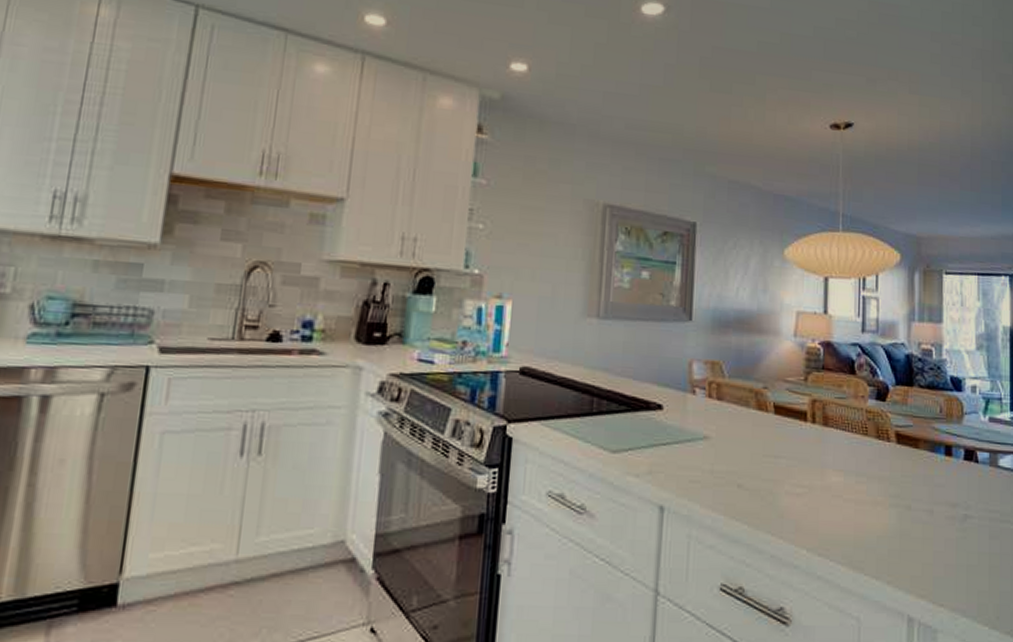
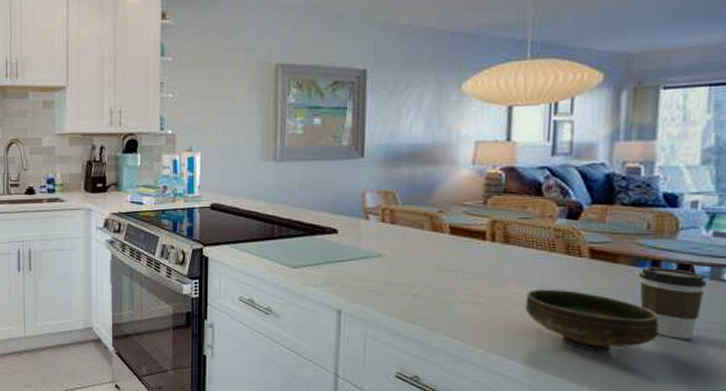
bowl: none [843,477,955,548] -> present [525,289,661,353]
coffee cup: none [936,452,988,530] -> present [639,266,708,340]

